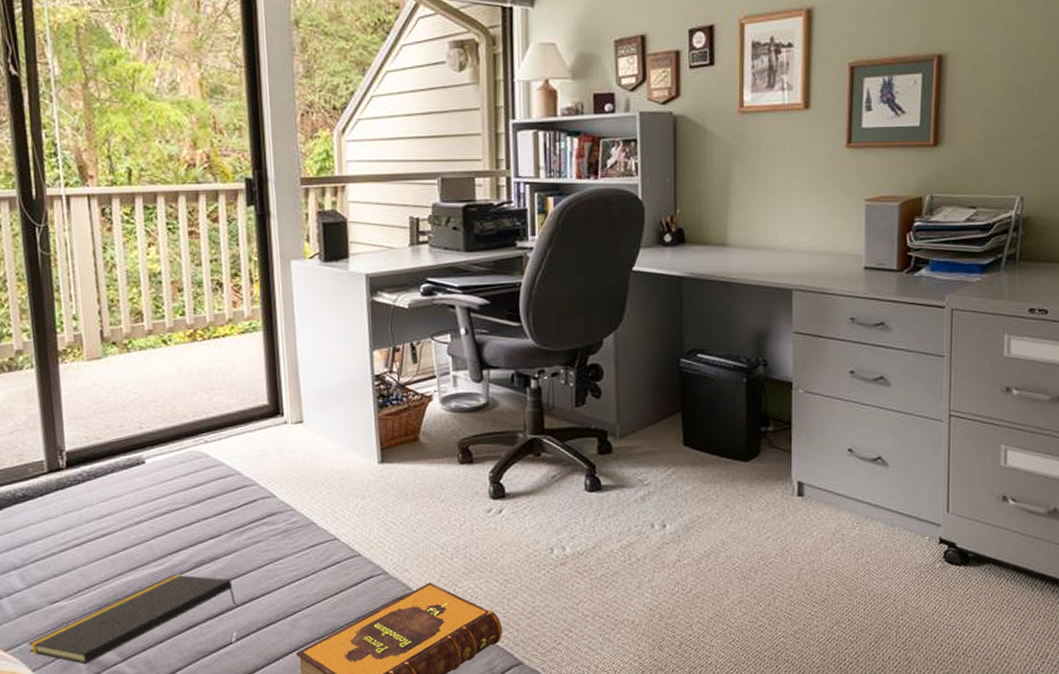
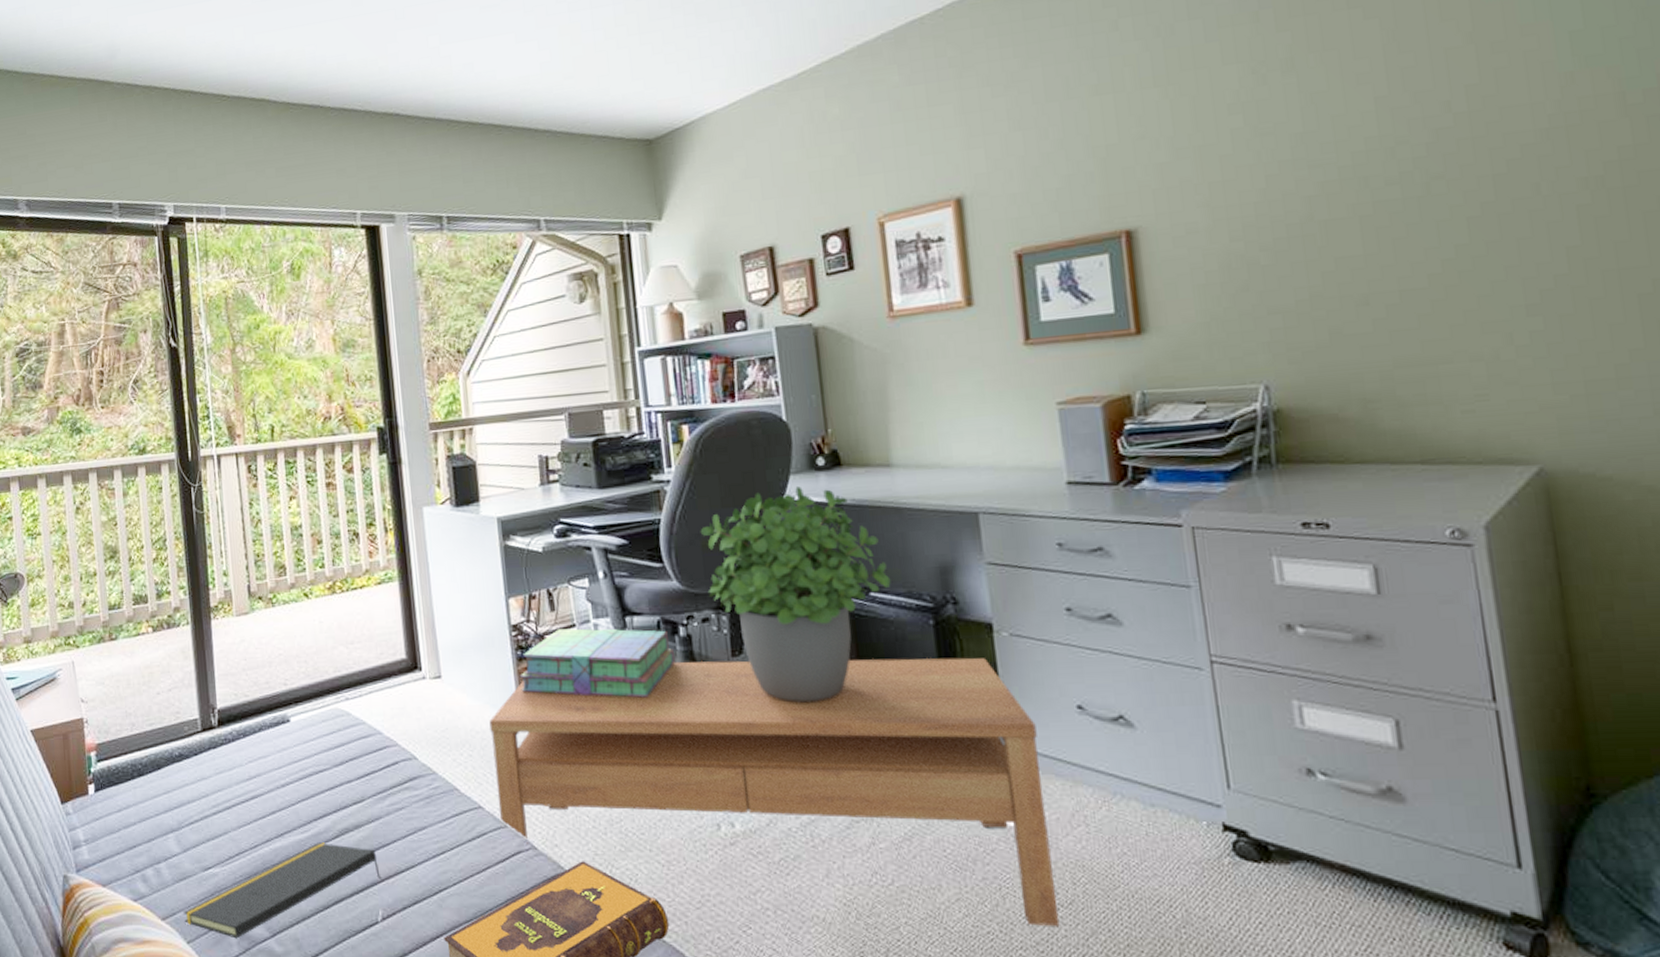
coffee table: none [348,410,815,619] -> present [489,657,1060,926]
stack of books: none [380,379,525,442] -> present [519,628,675,698]
potted plant: none [556,259,716,446] -> present [700,486,891,703]

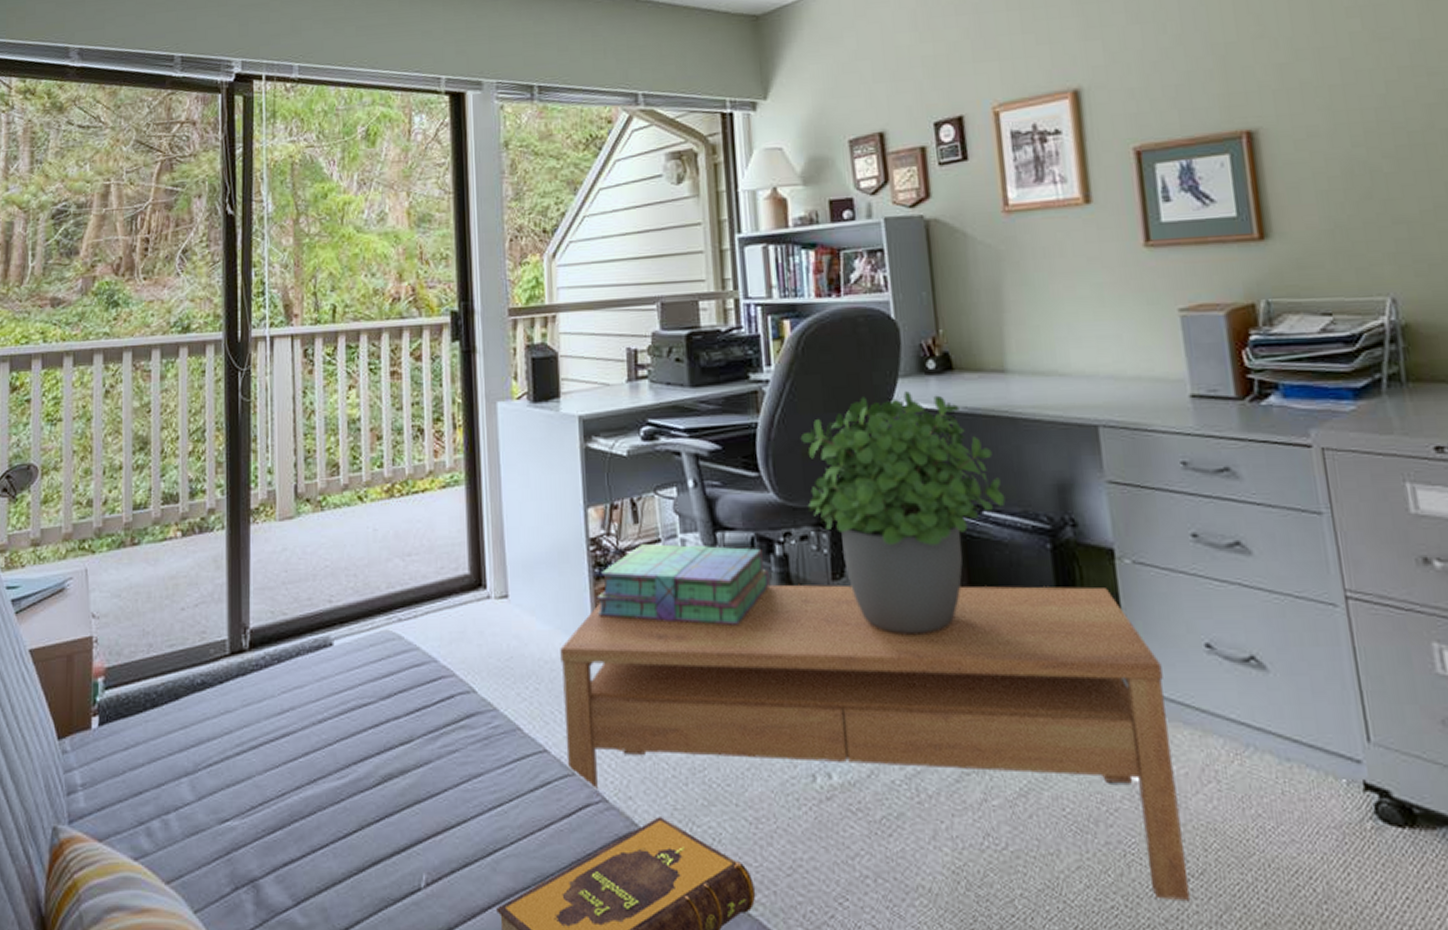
notepad: present [183,842,382,939] -> none [191,791,428,908]

